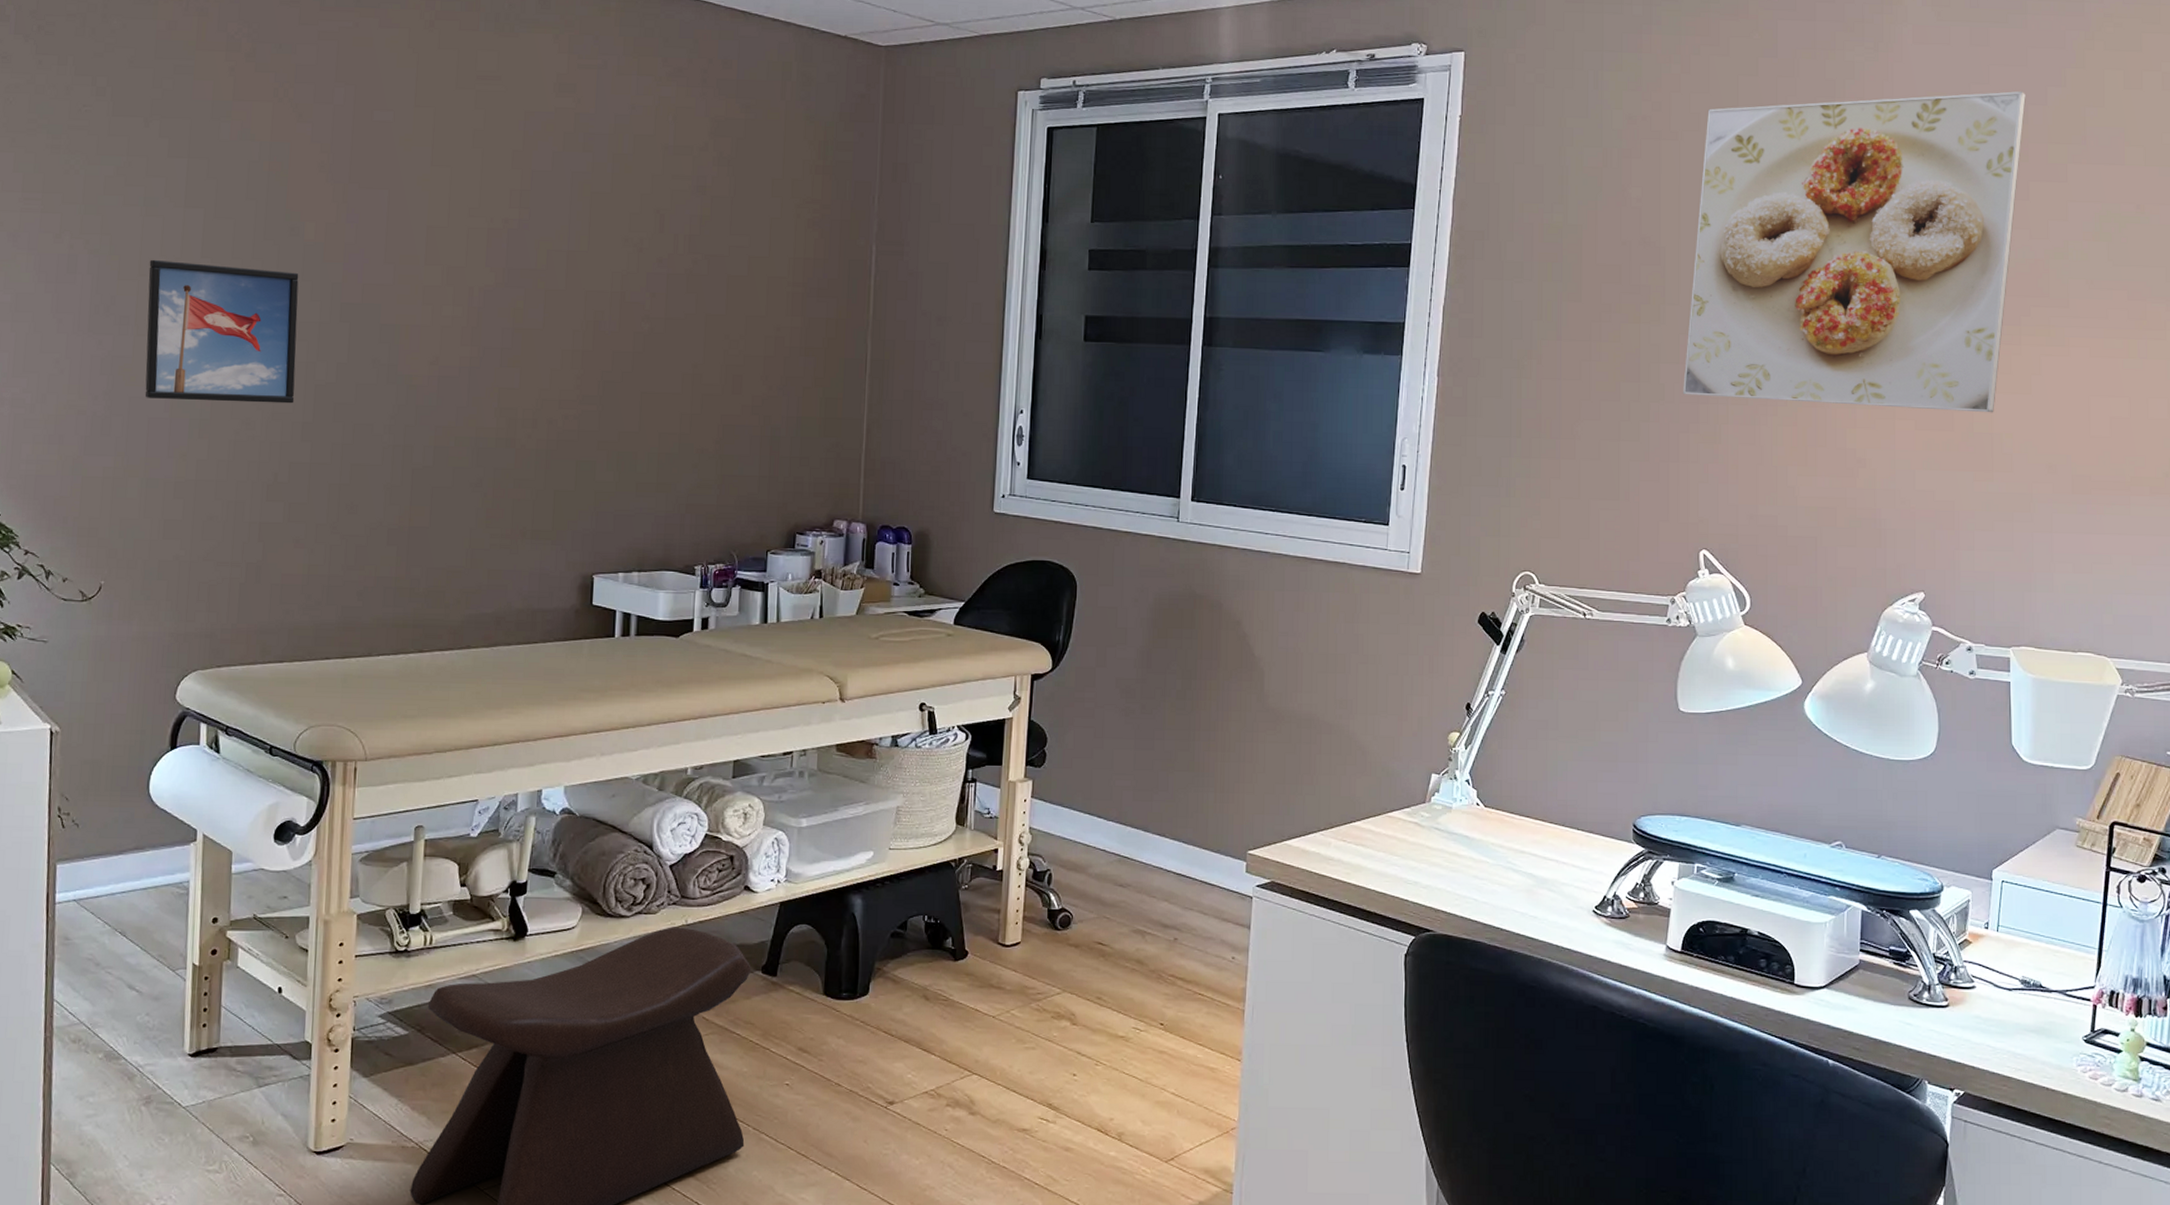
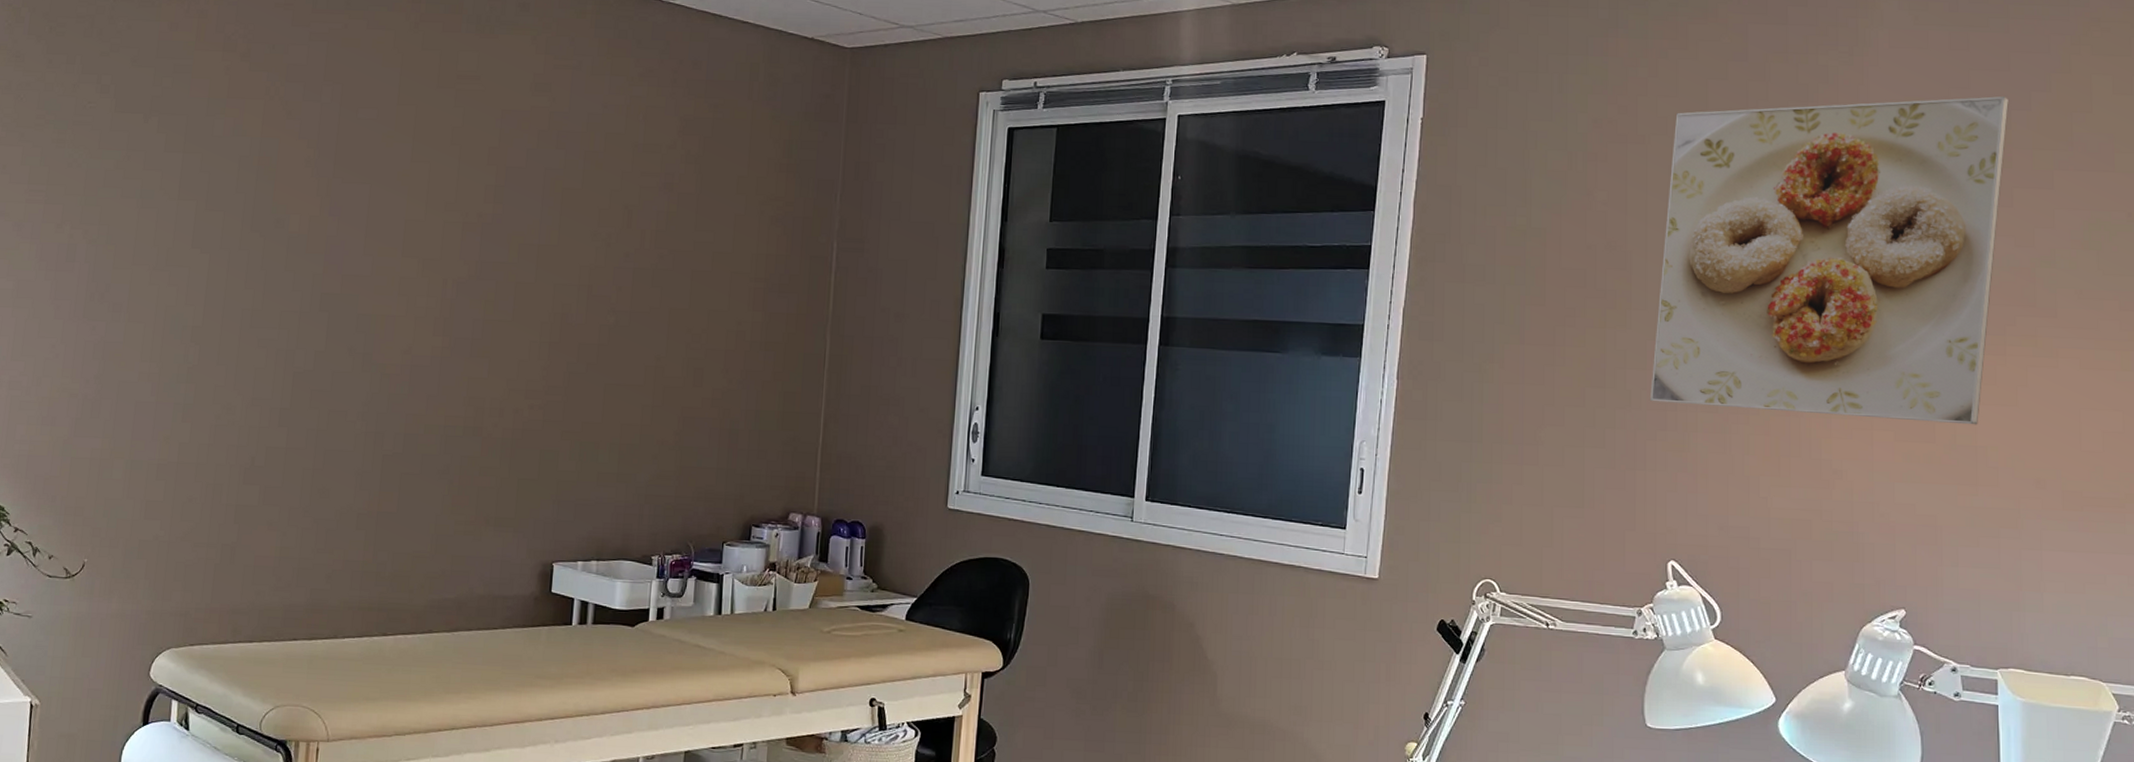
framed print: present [145,259,299,404] -> none [133,249,283,390]

